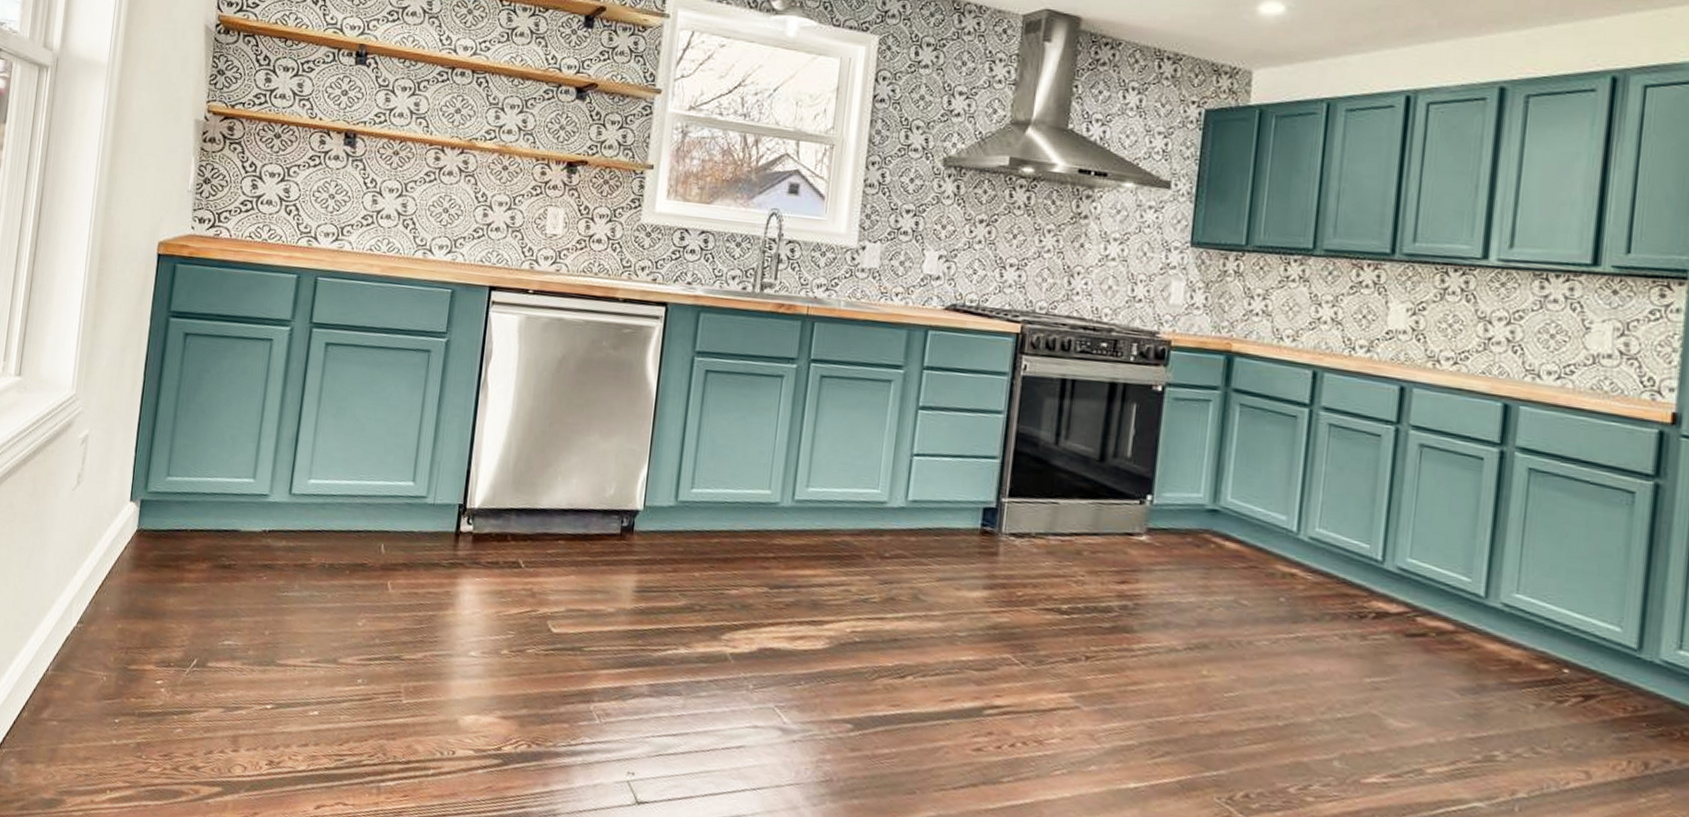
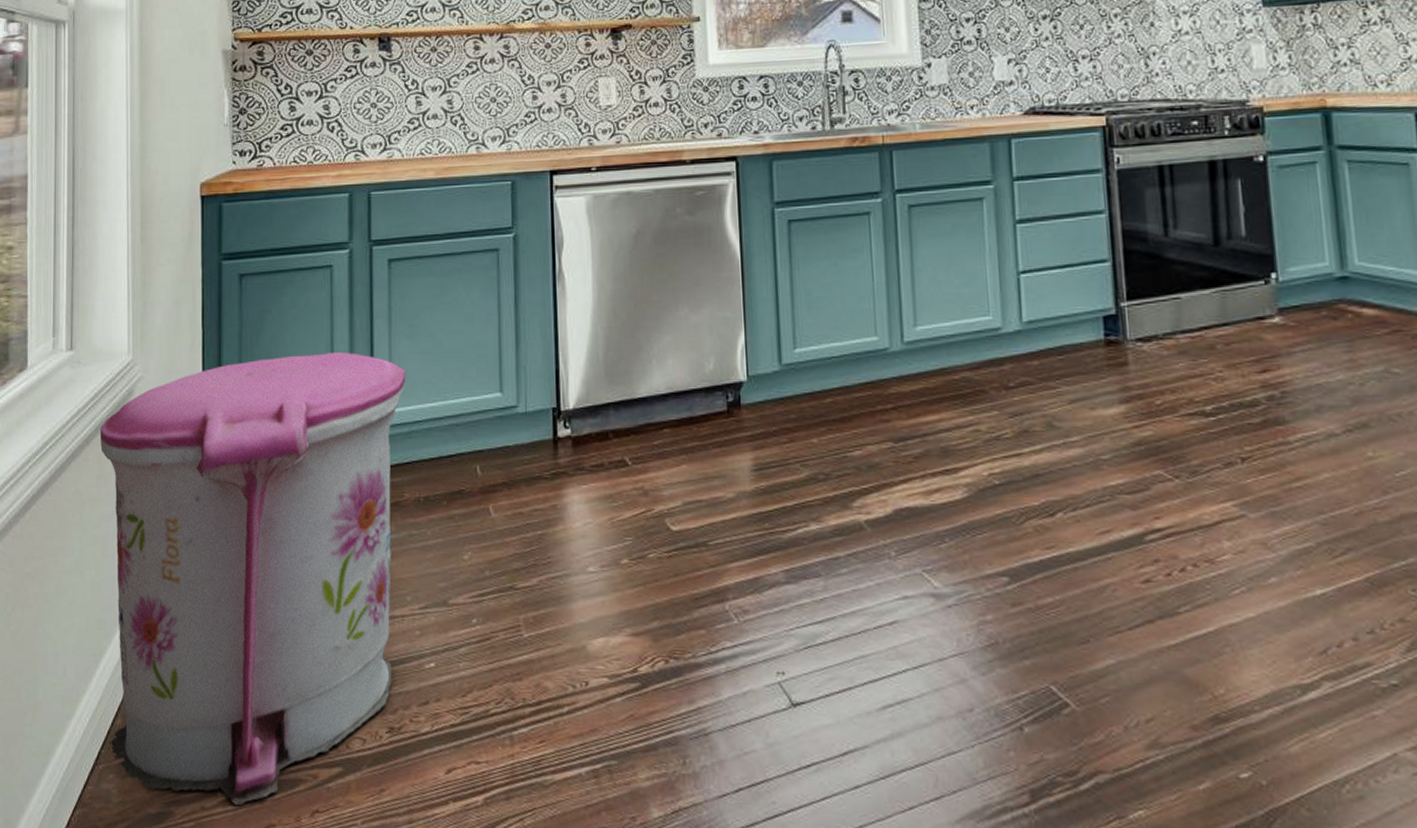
trash can: none [14,413,328,805] -> present [99,351,406,805]

